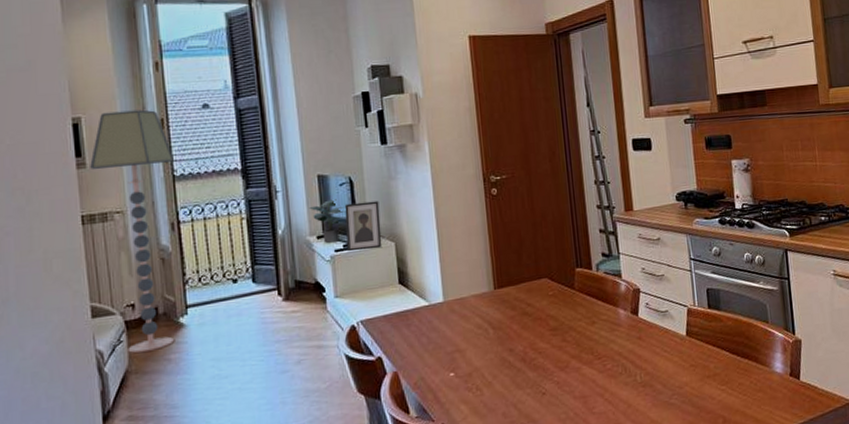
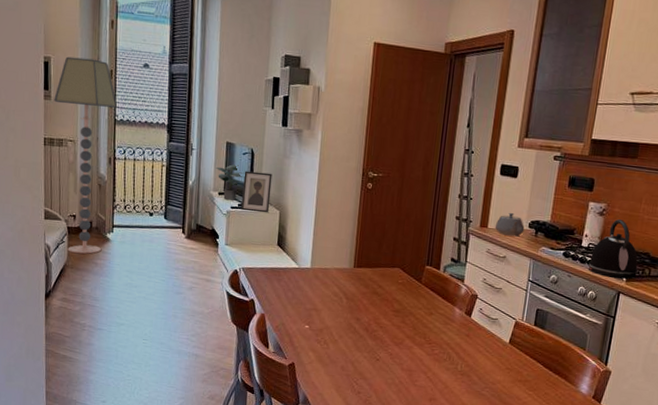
teapot: none [640,188,673,216] -> present [494,212,525,237]
kettle: none [747,172,799,237] -> present [588,219,638,279]

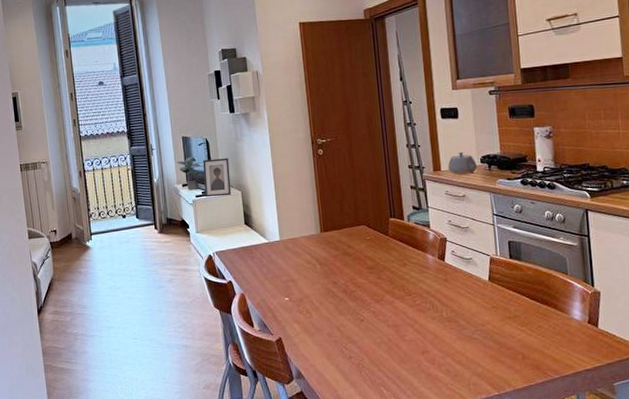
floor lamp: present [54,56,118,255] -> none [24,86,83,267]
kettle: present [588,219,638,279] -> none [548,139,600,197]

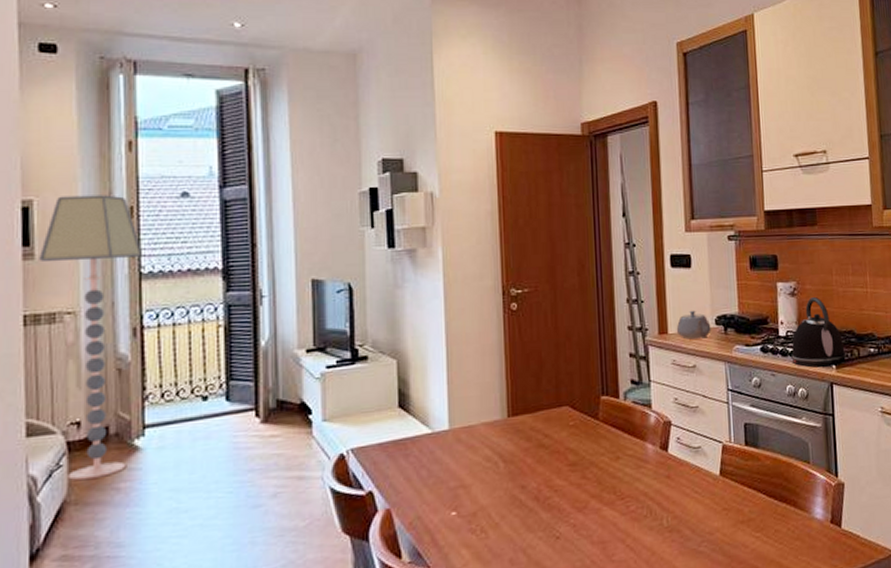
floor lamp: none [24,86,83,267] -> present [39,195,144,482]
potted plant: present [176,156,204,191] -> none [299,308,343,359]
picture frame: present [202,158,232,198] -> none [341,311,382,369]
kettle: none [548,139,600,197] -> present [791,297,847,368]

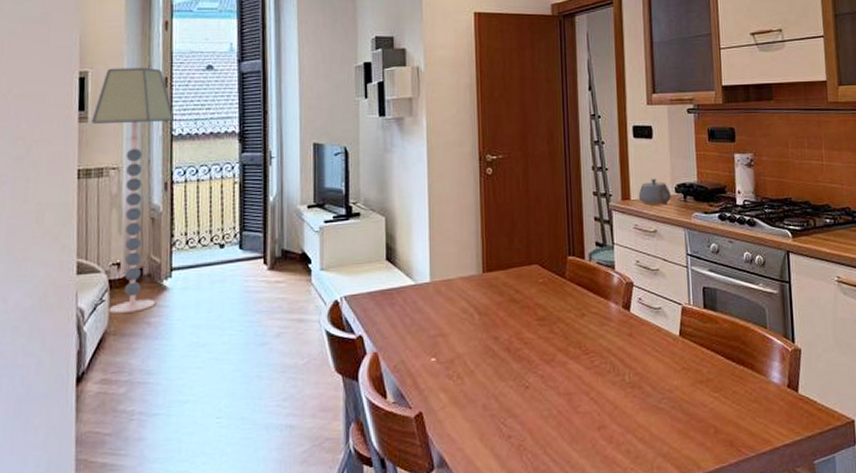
kettle: present [791,297,847,368] -> none [748,169,803,236]

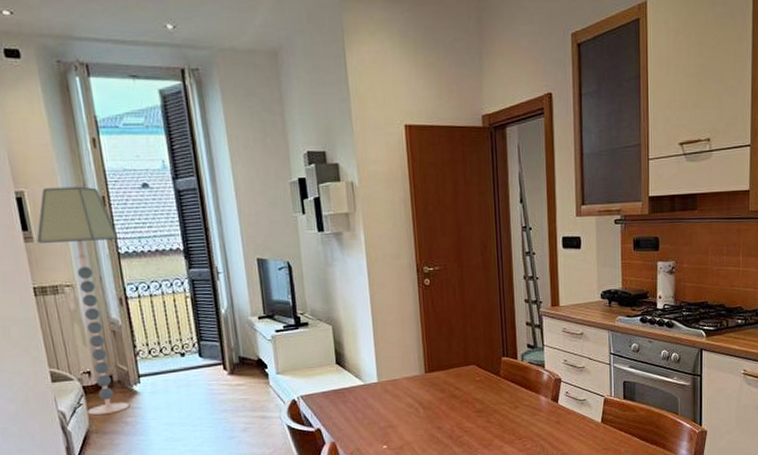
teapot: present [638,178,672,206] -> none [566,285,597,311]

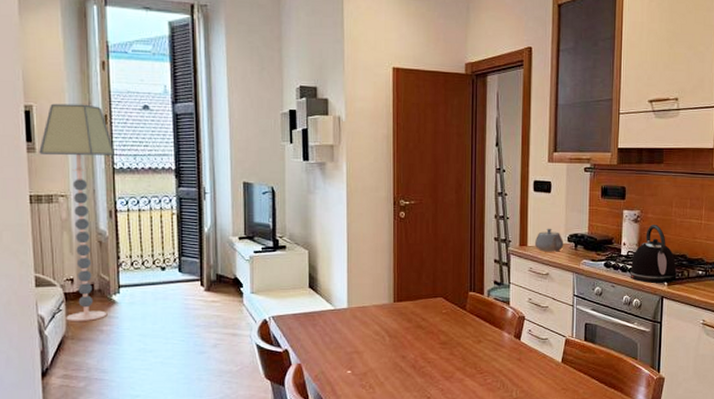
teapot: none [566,285,597,311] -> present [534,228,564,252]
kettle: none [667,275,716,336] -> present [630,225,678,283]

